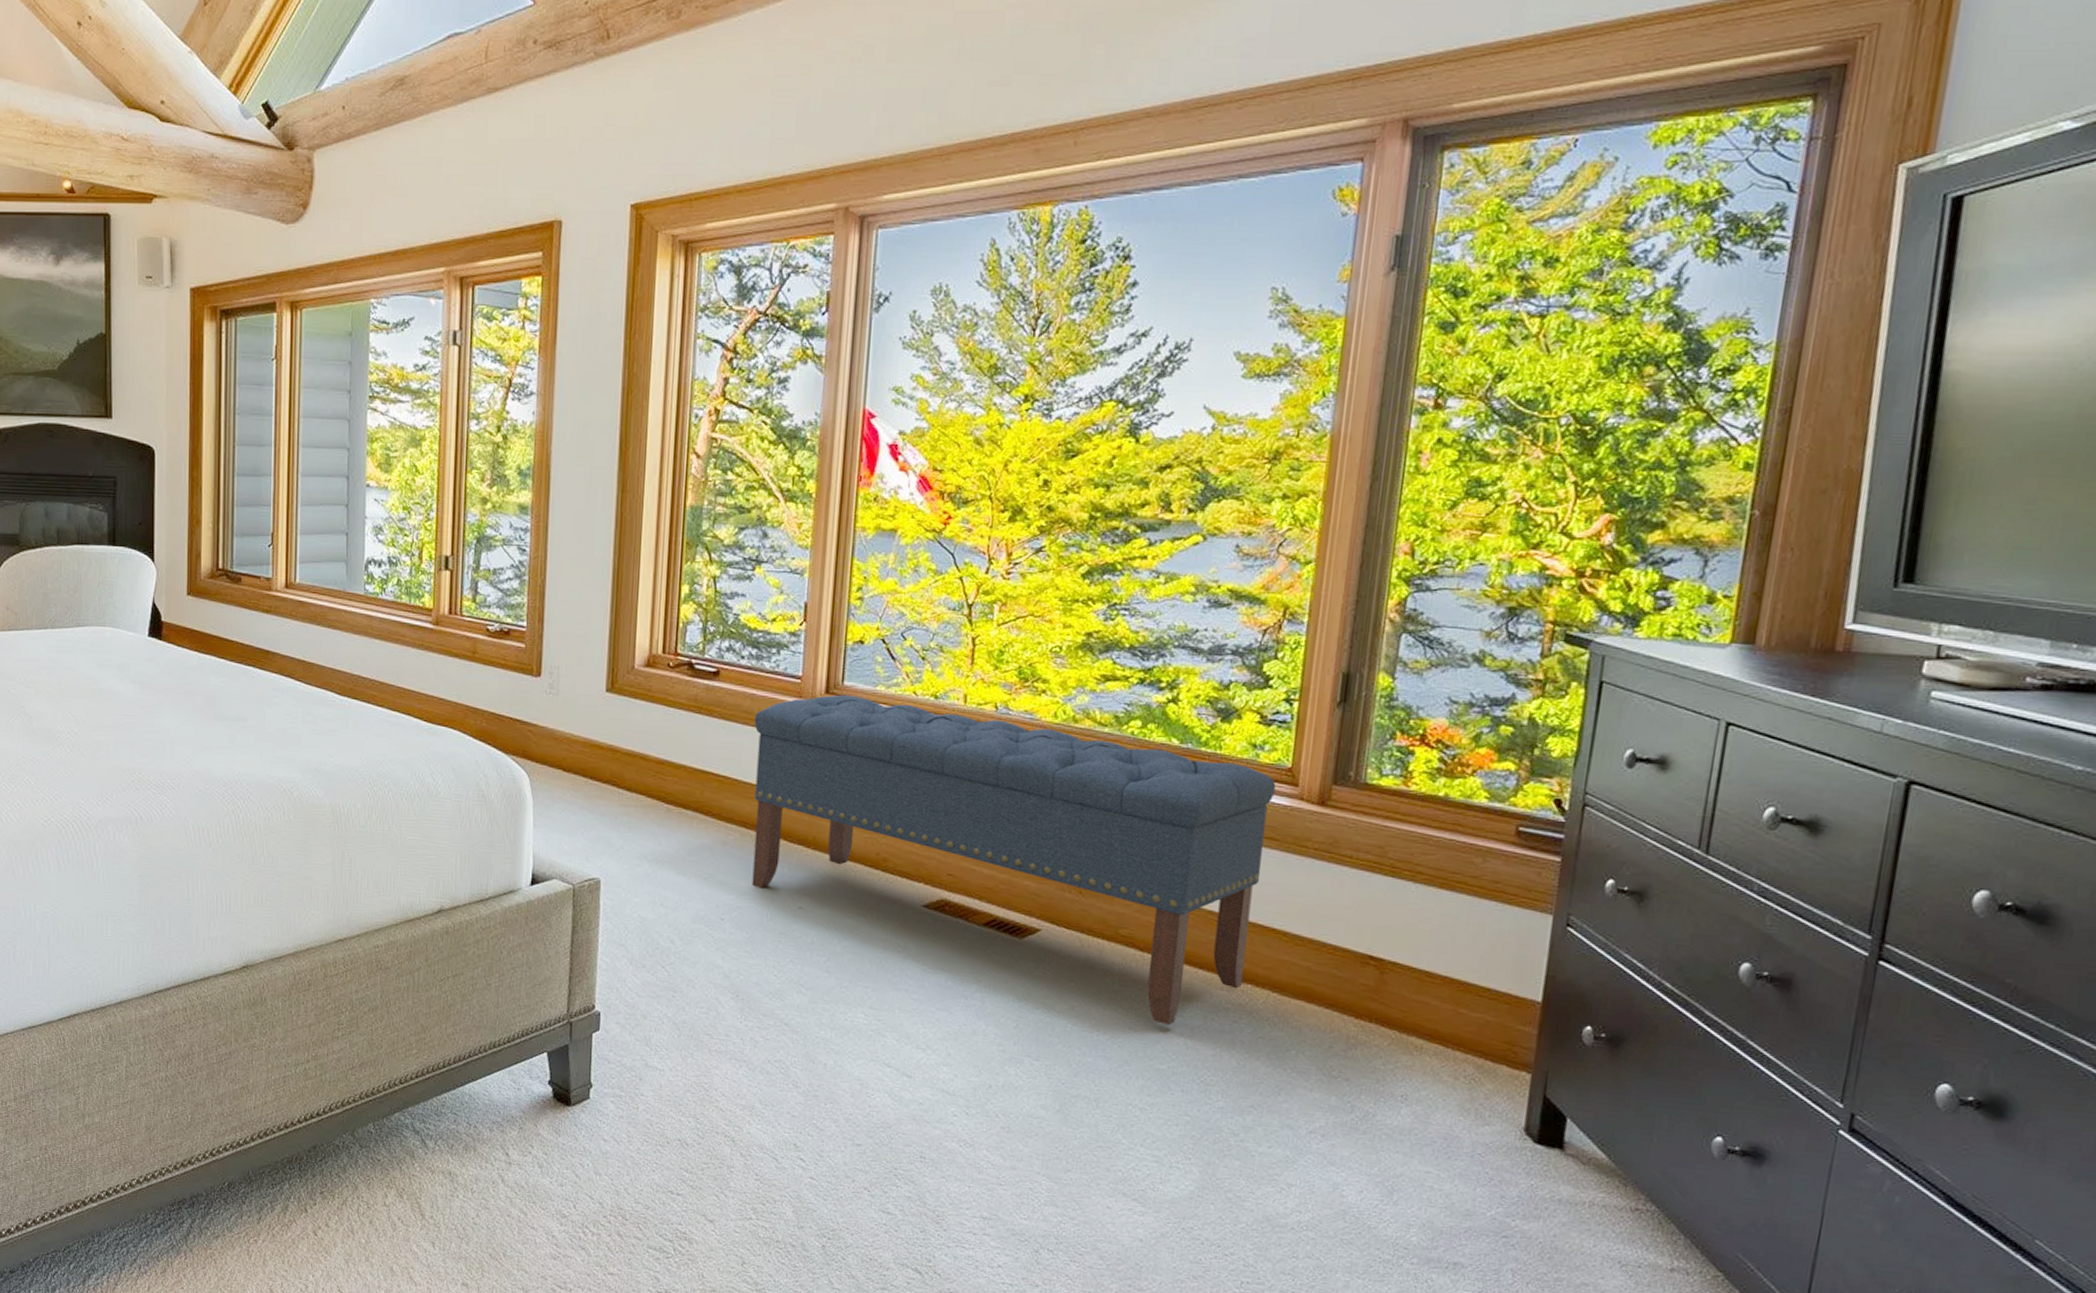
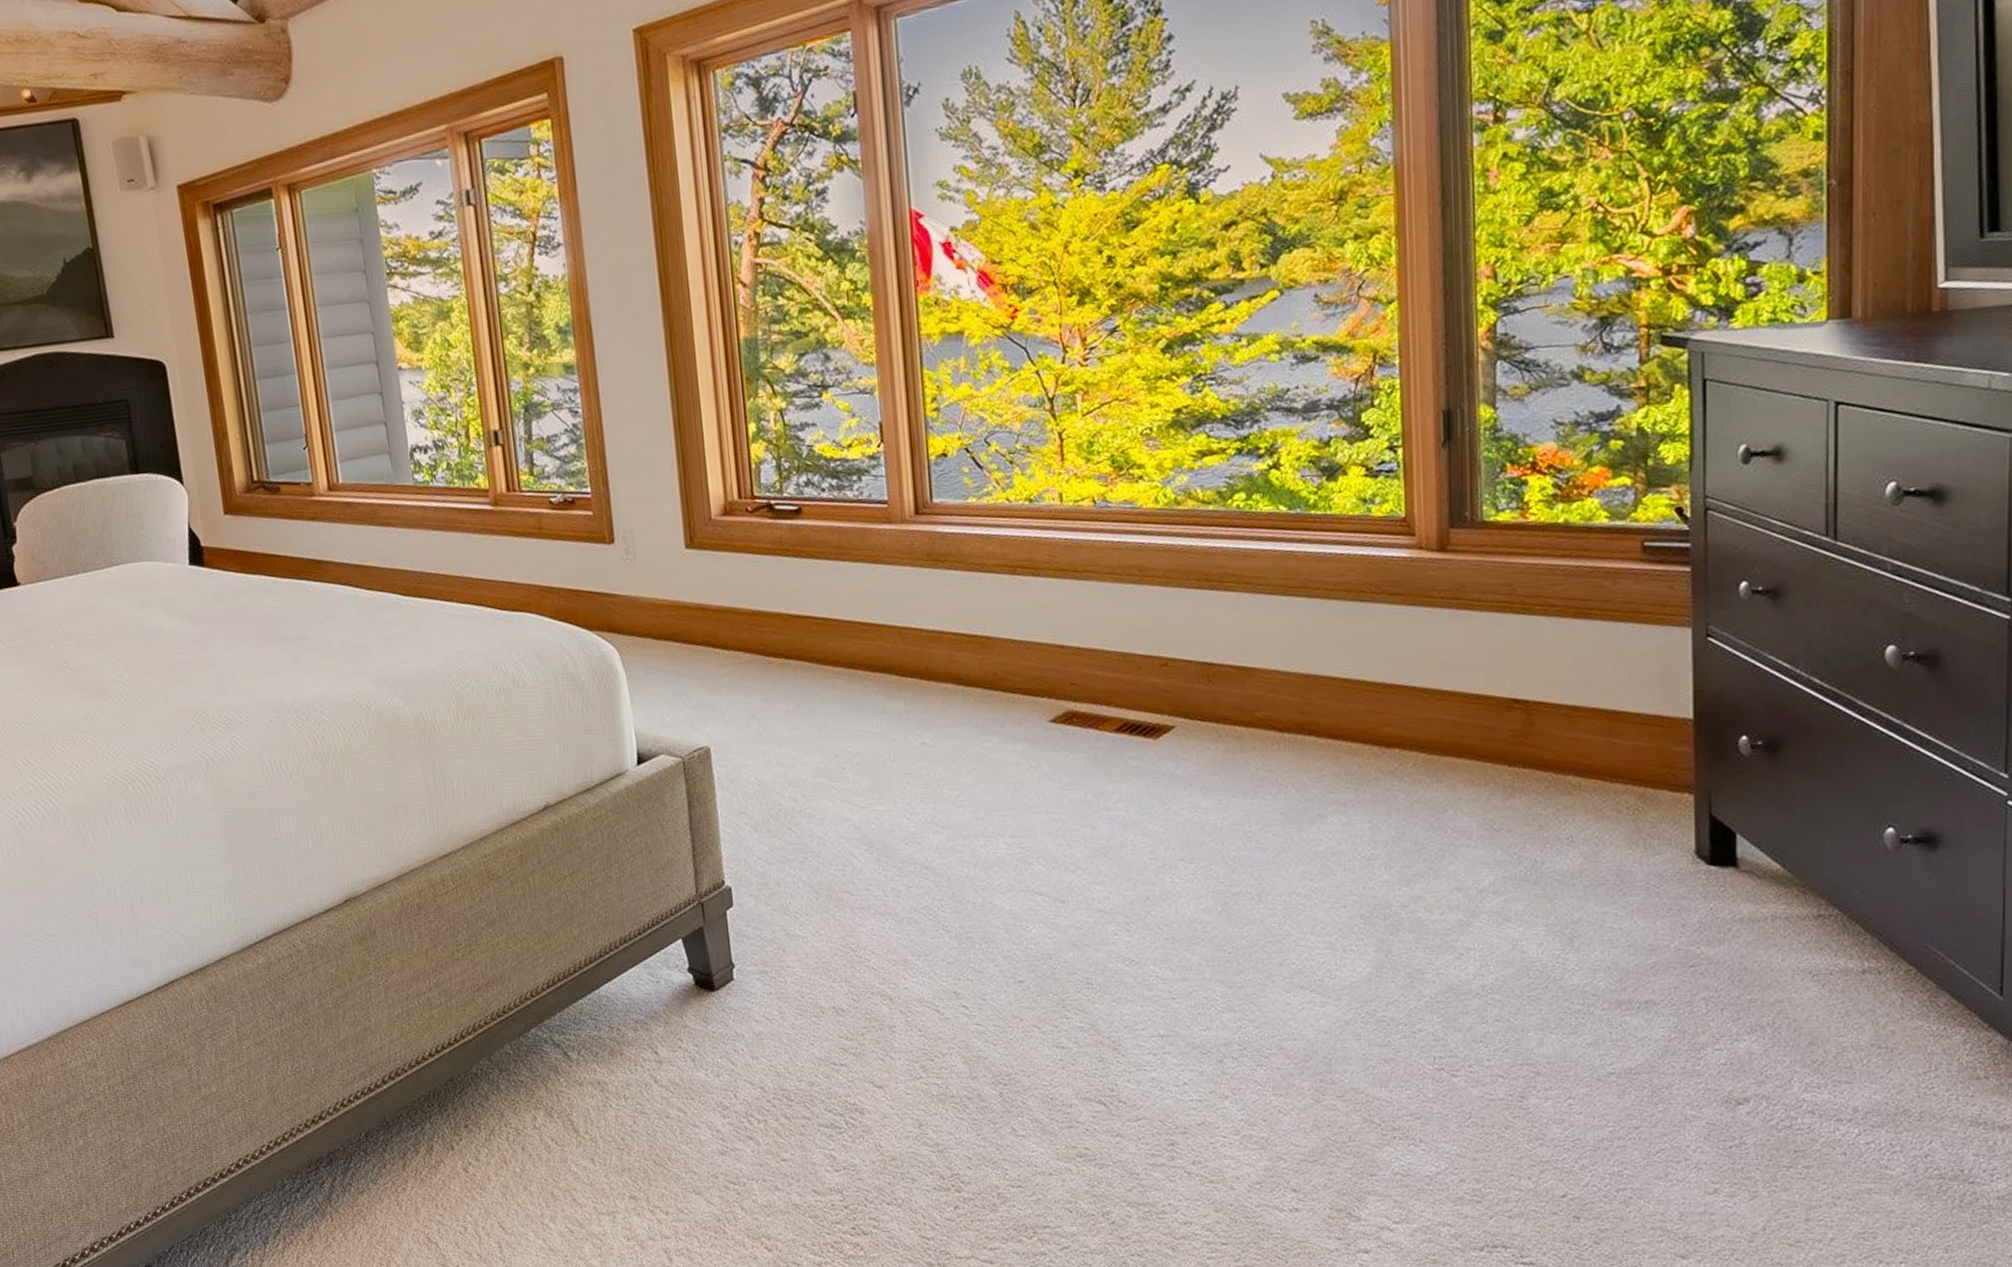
bench: present [752,694,1276,1026] -> none [845,512,1393,805]

